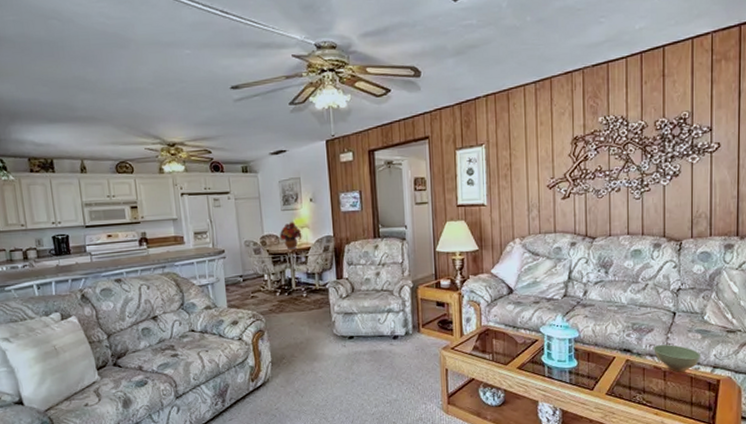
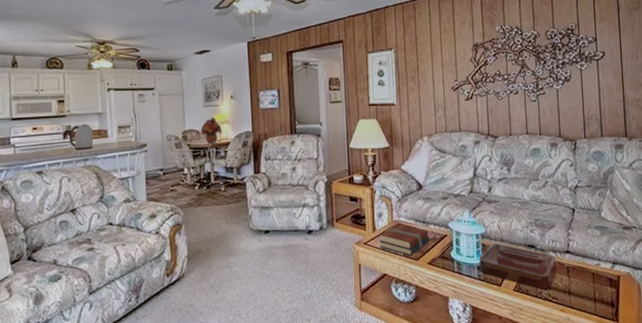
kettle: none [145,230,171,257] -> present [69,123,94,150]
books: none [467,329,520,361] -> present [379,224,430,256]
decorative tray: none [571,347,654,394] -> present [479,242,558,290]
bowl: present [654,344,702,373] -> none [556,240,601,269]

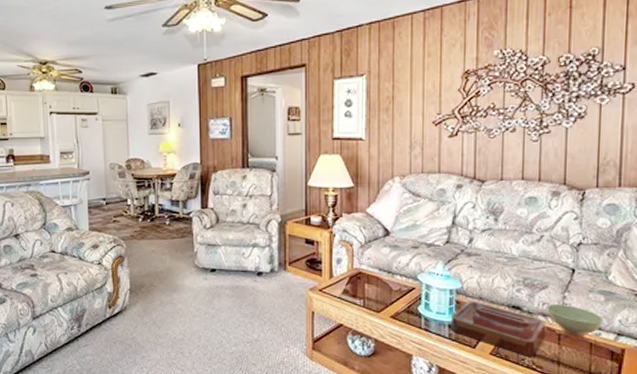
kettle: present [69,123,94,150] -> none [12,148,36,175]
flower arrangement: present [200,118,222,144] -> none [144,147,168,174]
books: present [379,224,430,256] -> none [336,273,395,307]
bowl: none [556,240,601,269] -> present [547,303,604,338]

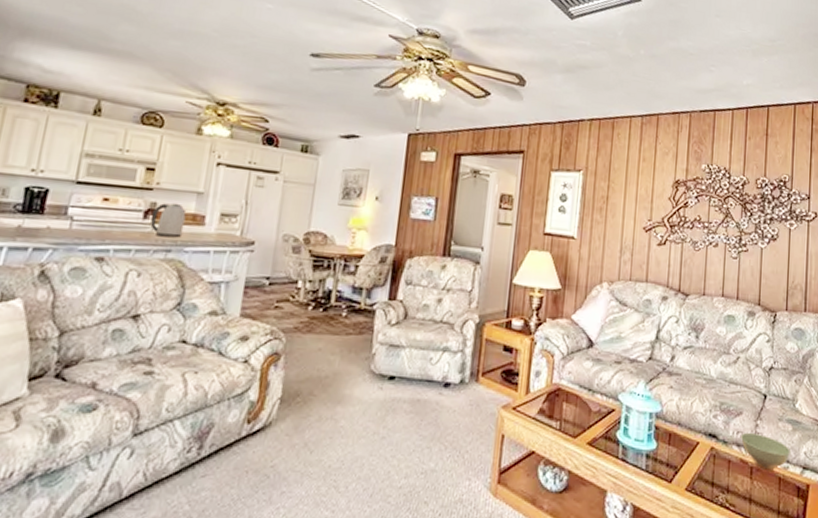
kettle: none [12,148,36,175] -> present [150,202,187,238]
decorative tray: present [451,300,546,357] -> none [649,426,740,493]

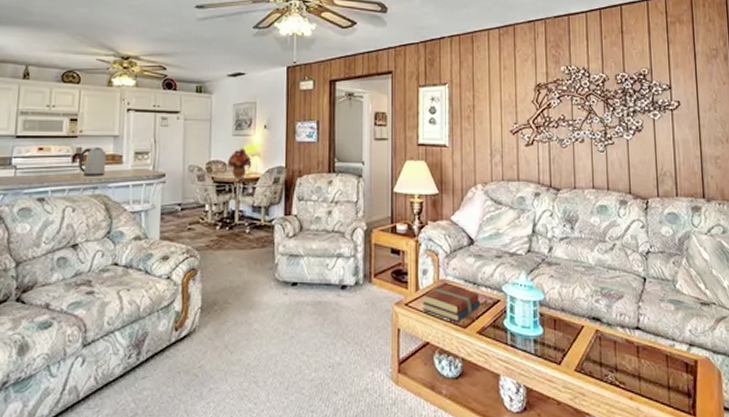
flower arrangement: none [328,220,357,254] -> present [227,149,252,178]
books: none [531,389,594,431] -> present [423,284,481,322]
bowl: present [741,432,792,472] -> none [624,314,676,350]

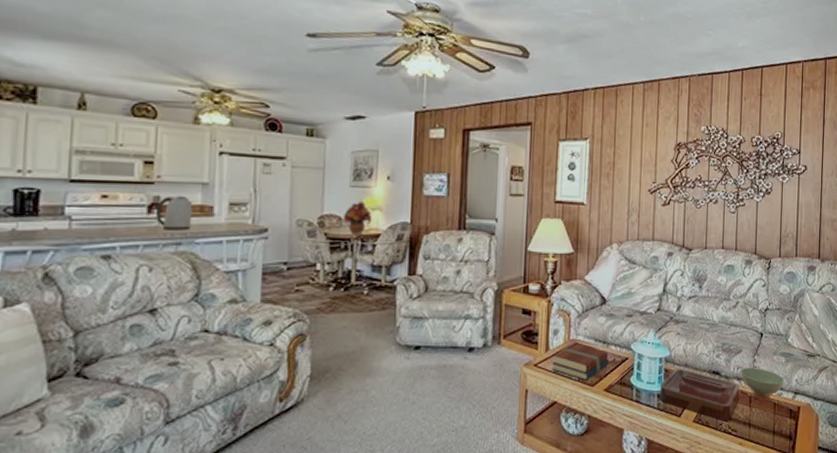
decorative tray: none [536,312,626,372] -> present [660,368,740,421]
bowl: none [624,314,676,350] -> present [741,367,785,399]

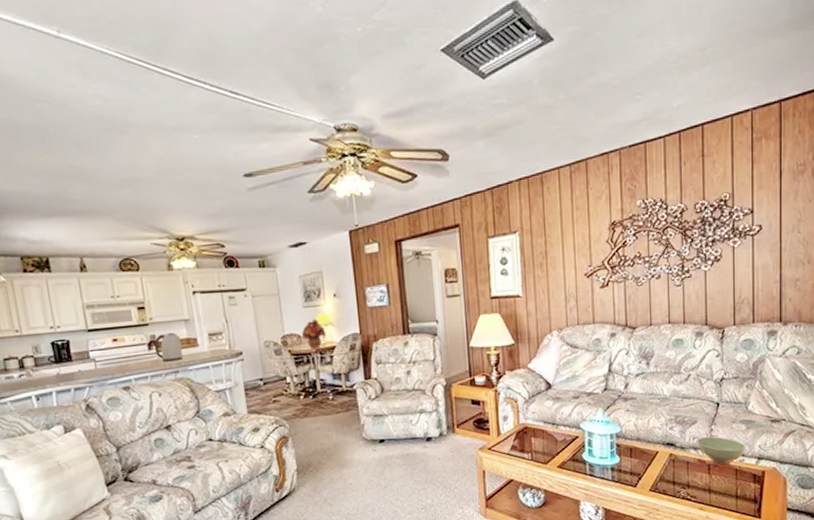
books: present [552,344,610,381] -> none [505,427,560,460]
decorative tray: present [660,368,740,421] -> none [613,442,698,489]

